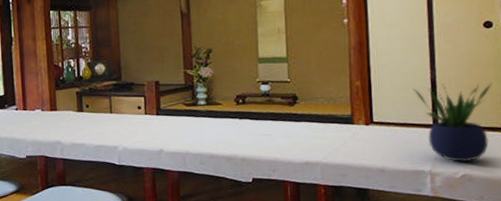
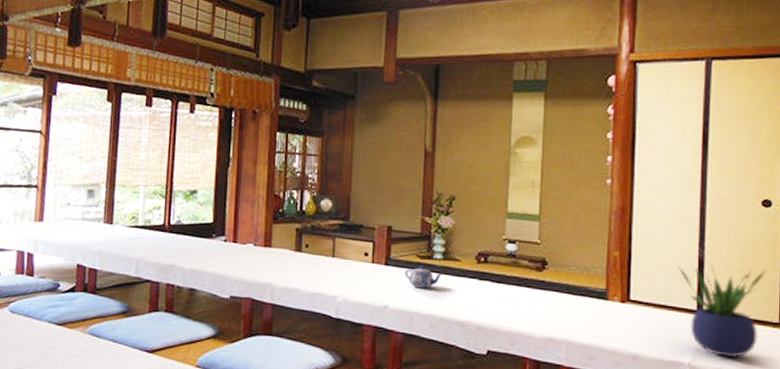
teapot: none [174,112,207,132] -> present [405,266,442,289]

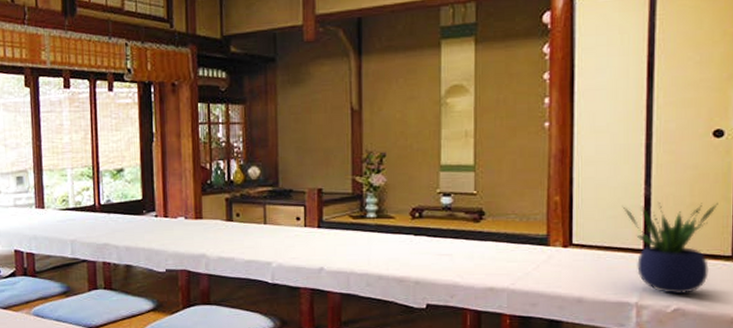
teapot: present [405,266,442,289] -> none [338,226,376,248]

